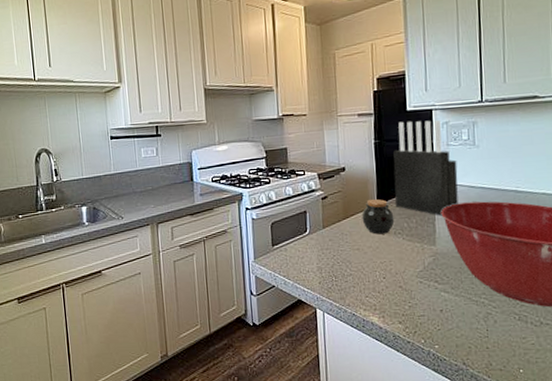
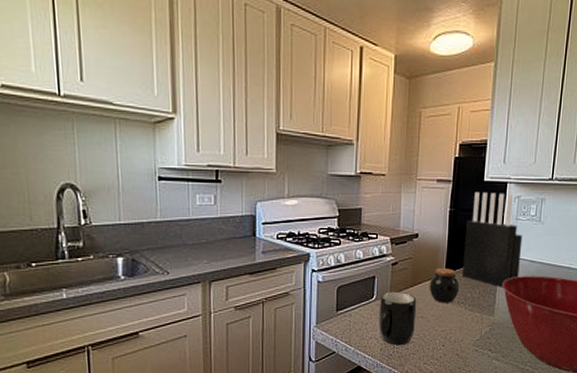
mug: none [313,224,353,279] -> present [378,291,417,346]

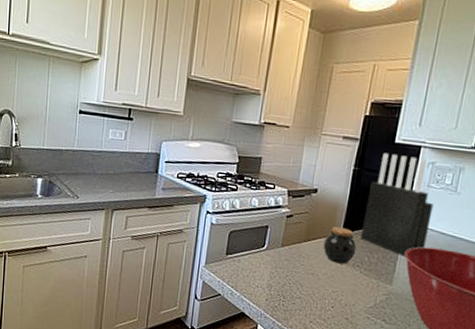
mug: present [378,291,417,346] -> none [266,243,309,300]

